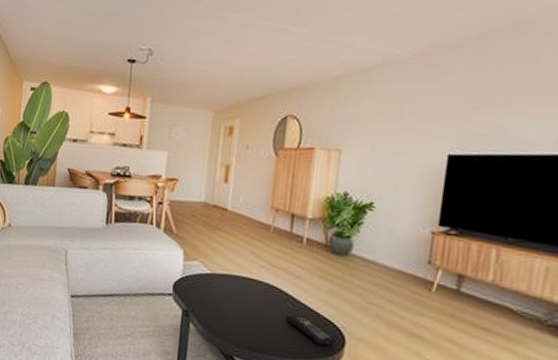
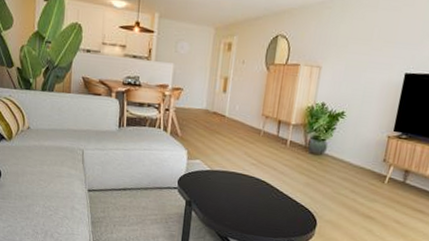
remote control: present [286,314,337,346] -> none [271,203,310,227]

